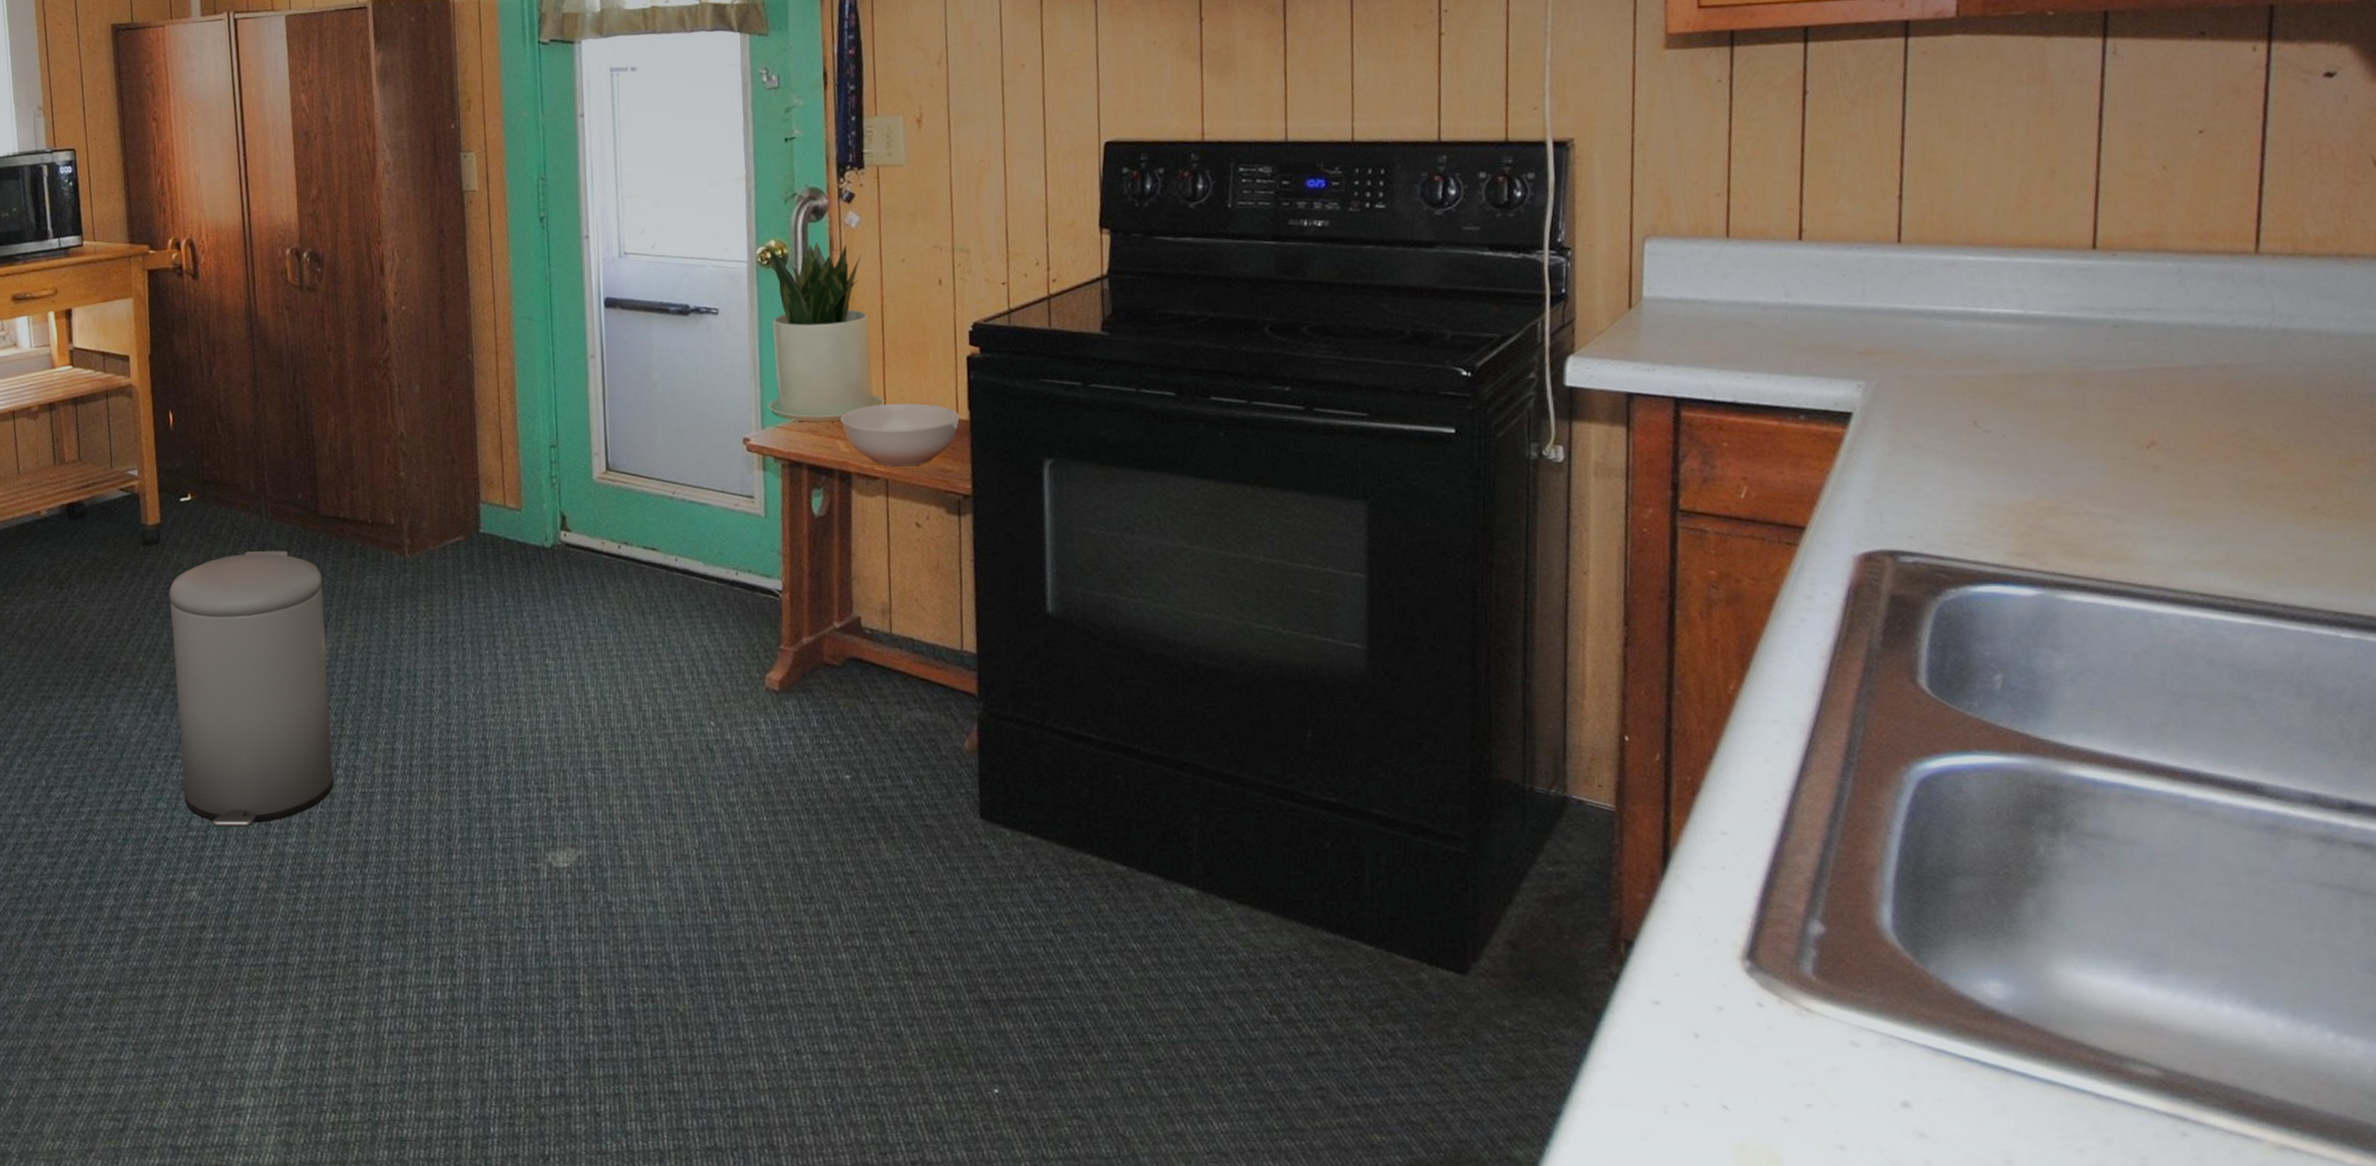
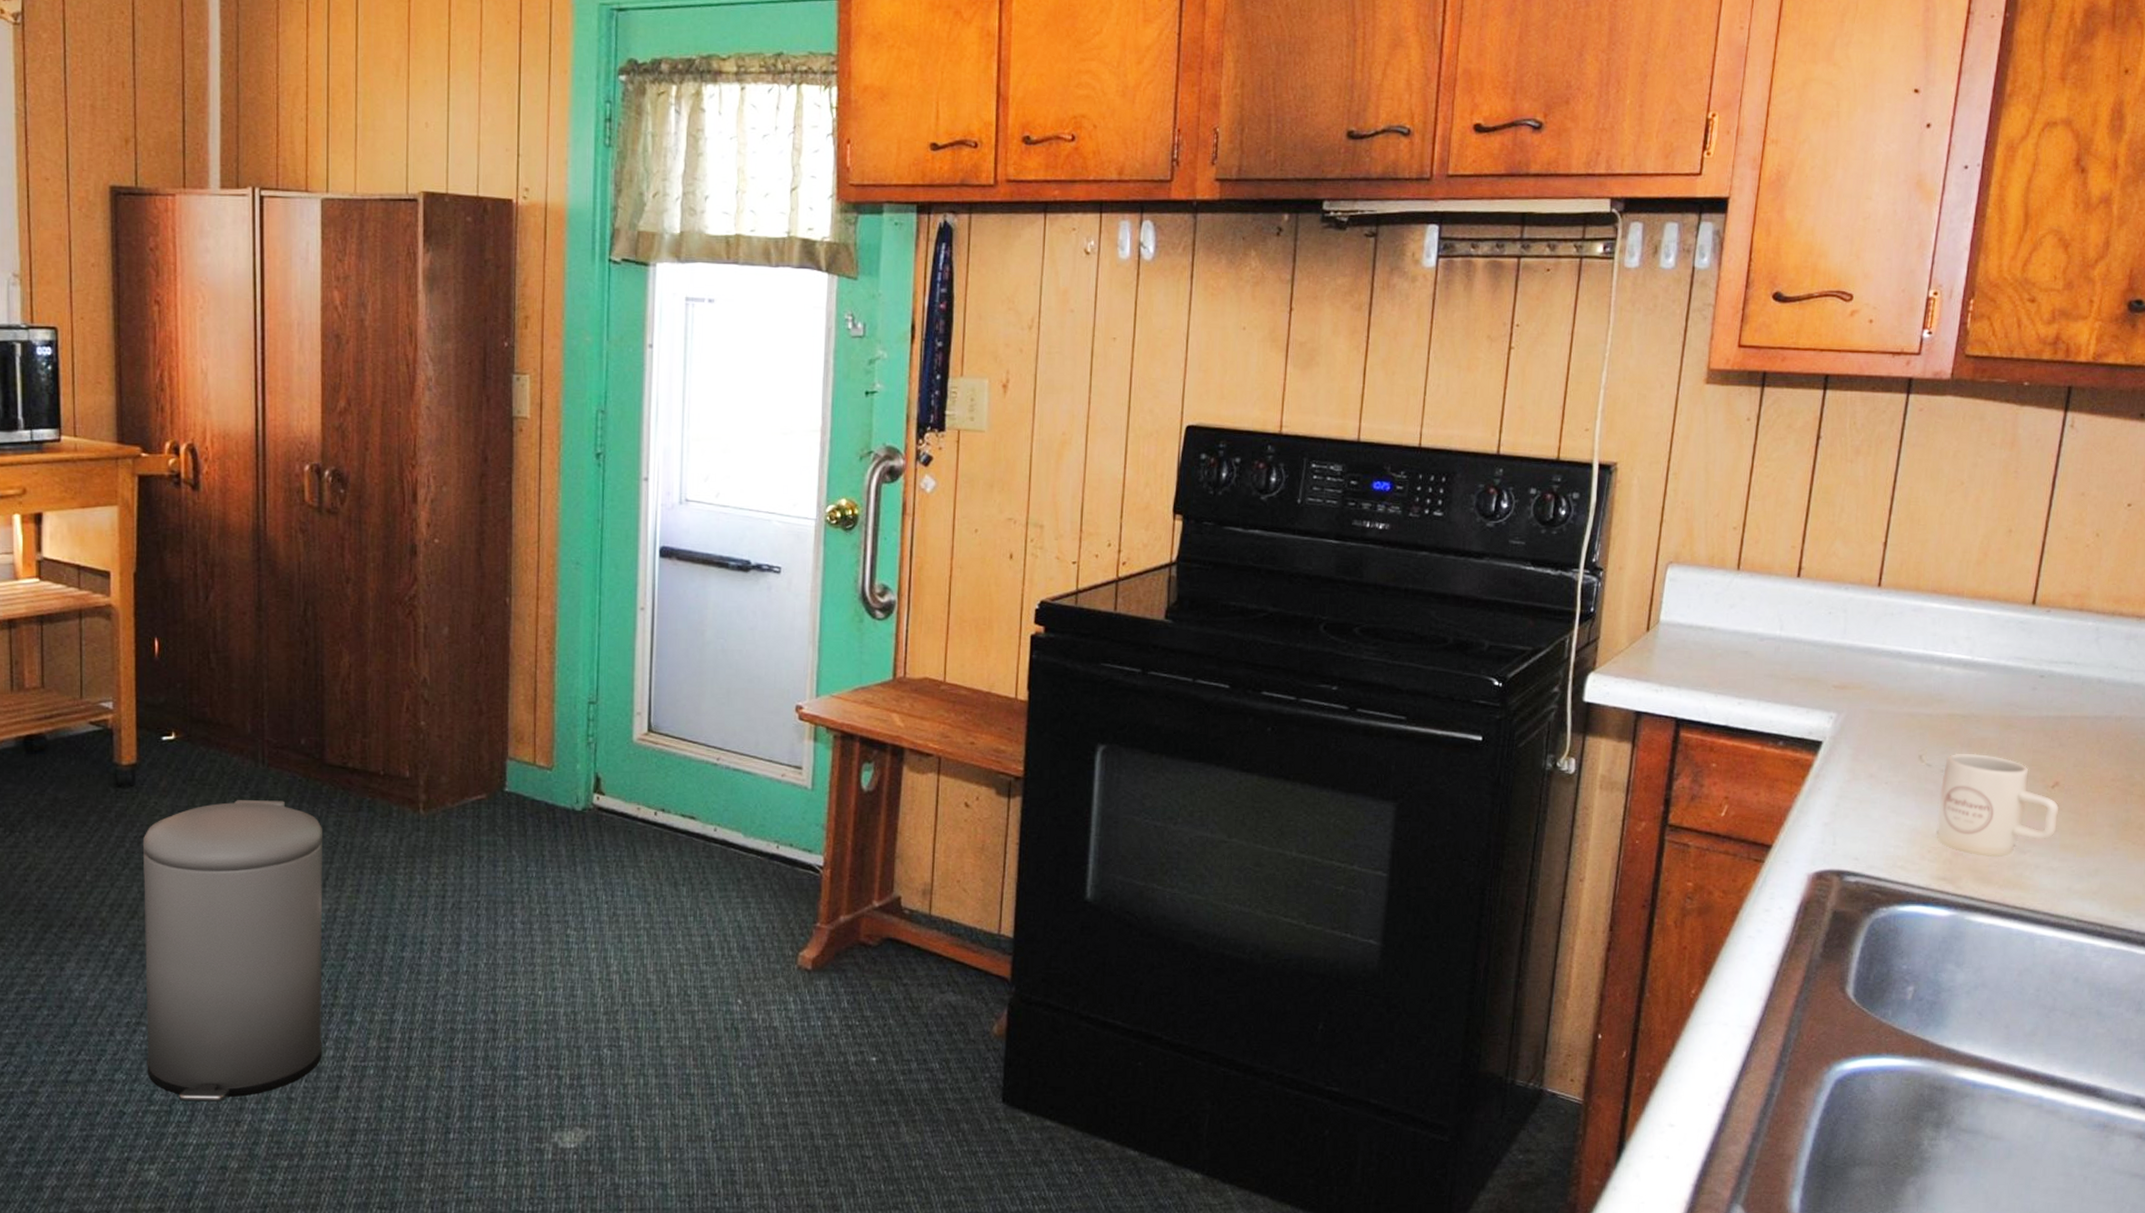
planter: present [767,242,885,423] -> none [824,505,944,694]
bowl: present [841,403,960,467] -> none [898,679,1019,745]
mug: none [2004,415,2160,529] -> present [1937,753,2059,858]

